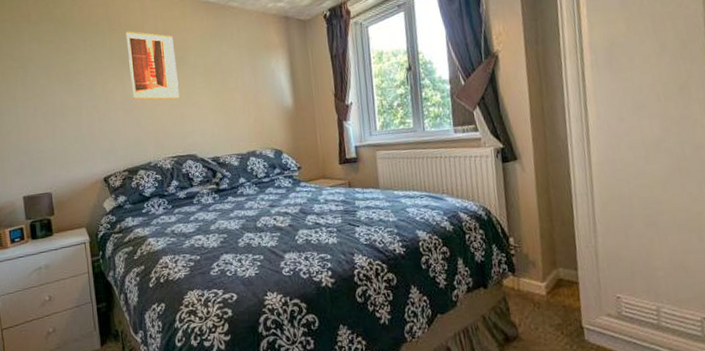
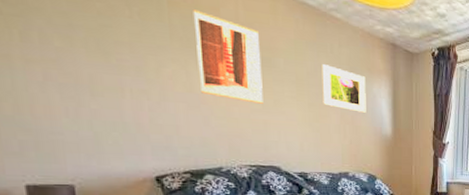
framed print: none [224,51,267,90] -> present [321,64,366,113]

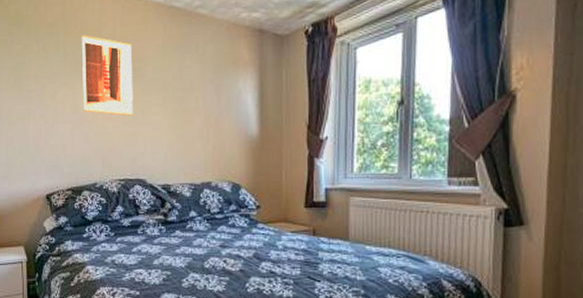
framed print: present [321,64,366,113] -> none [186,65,231,113]

